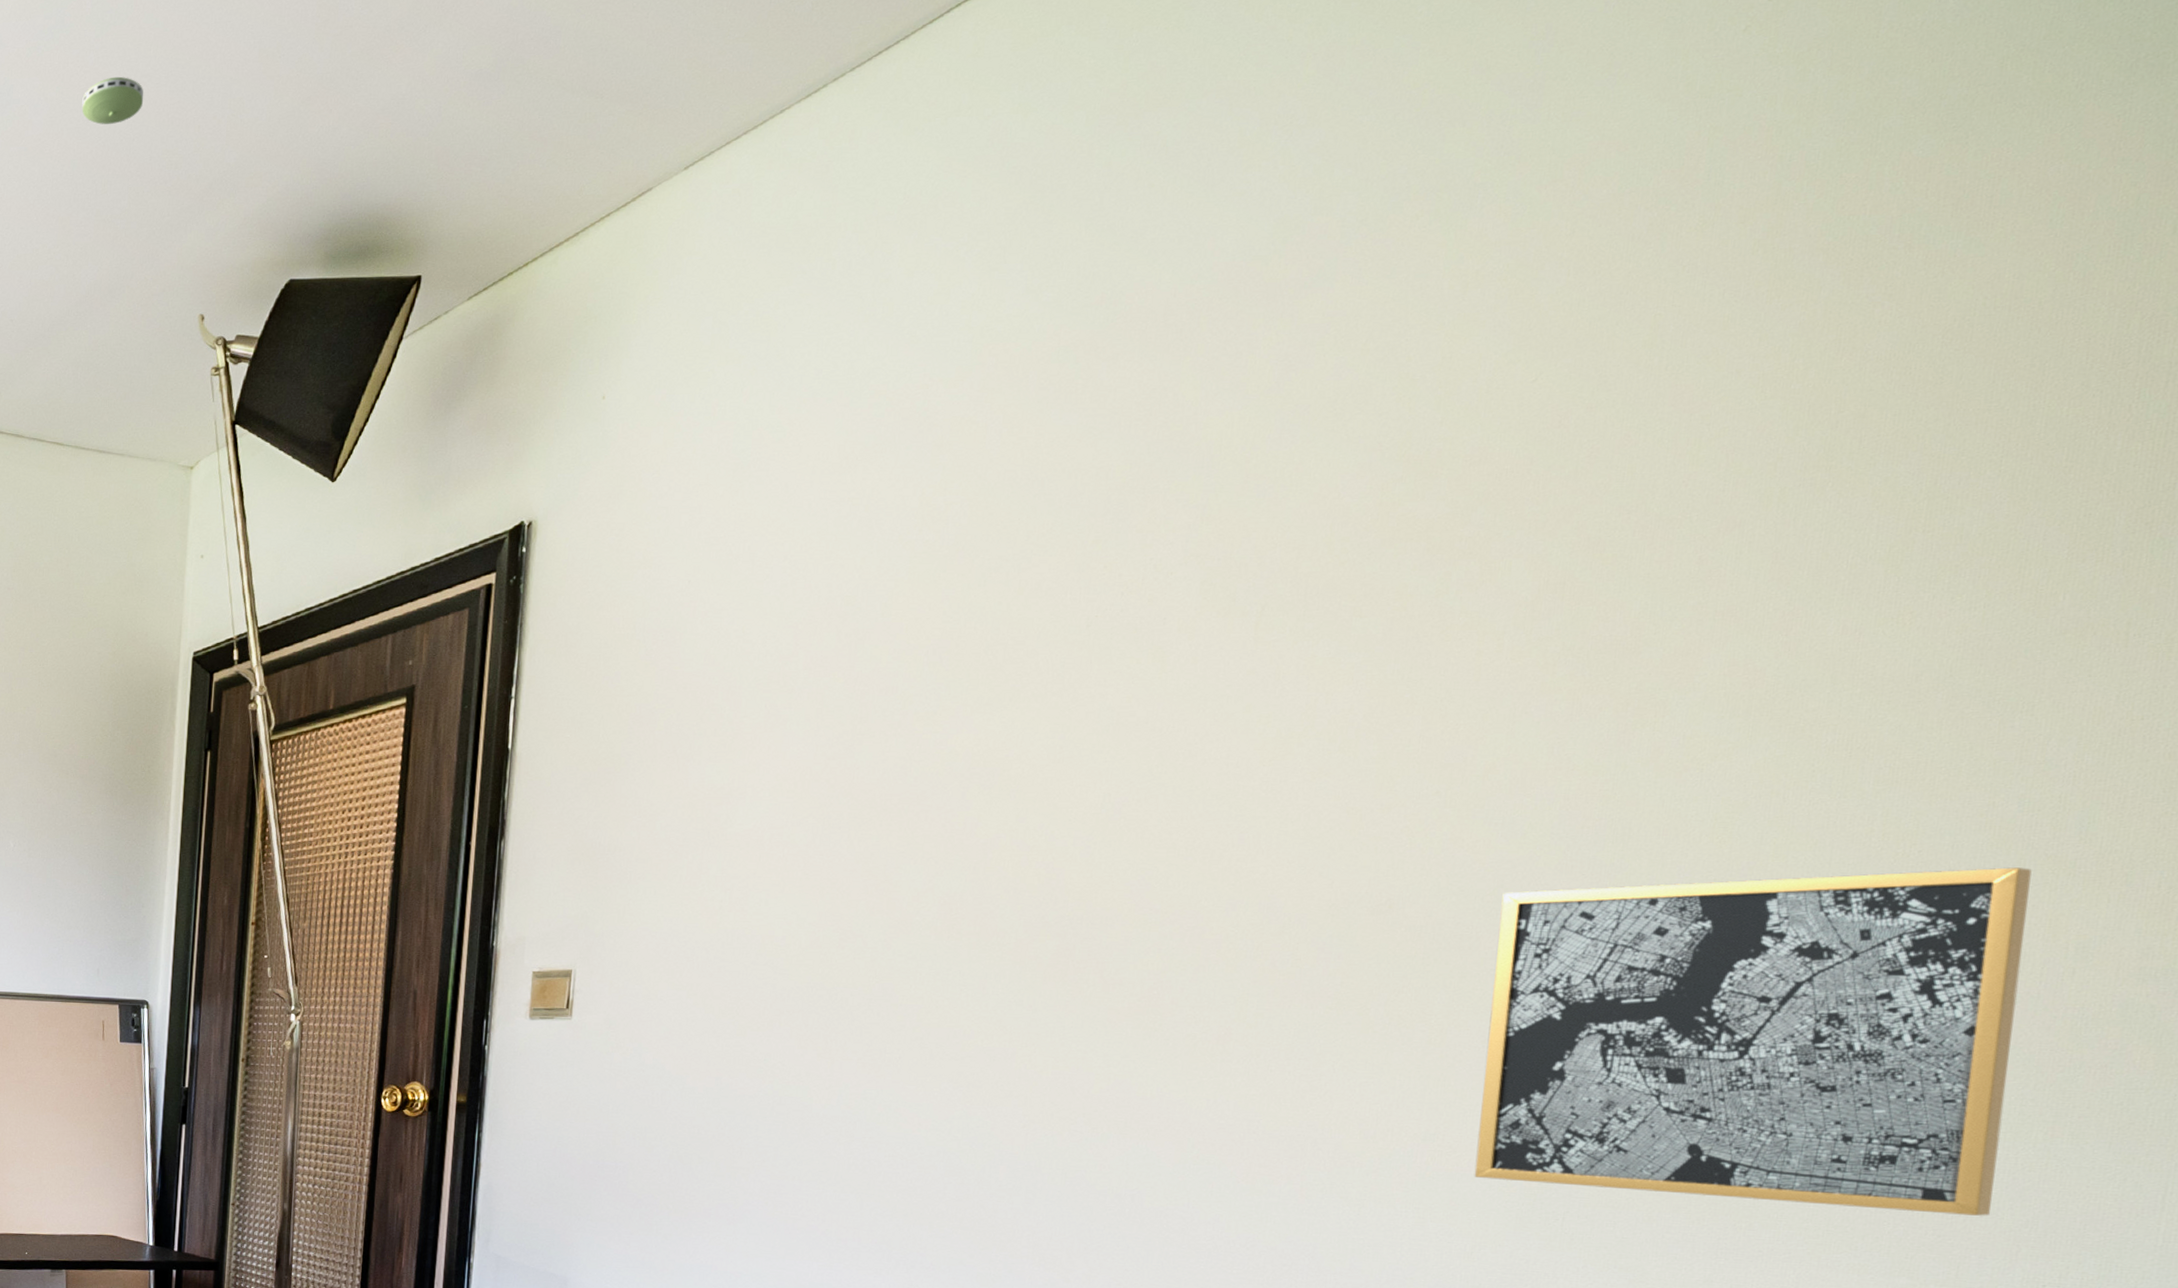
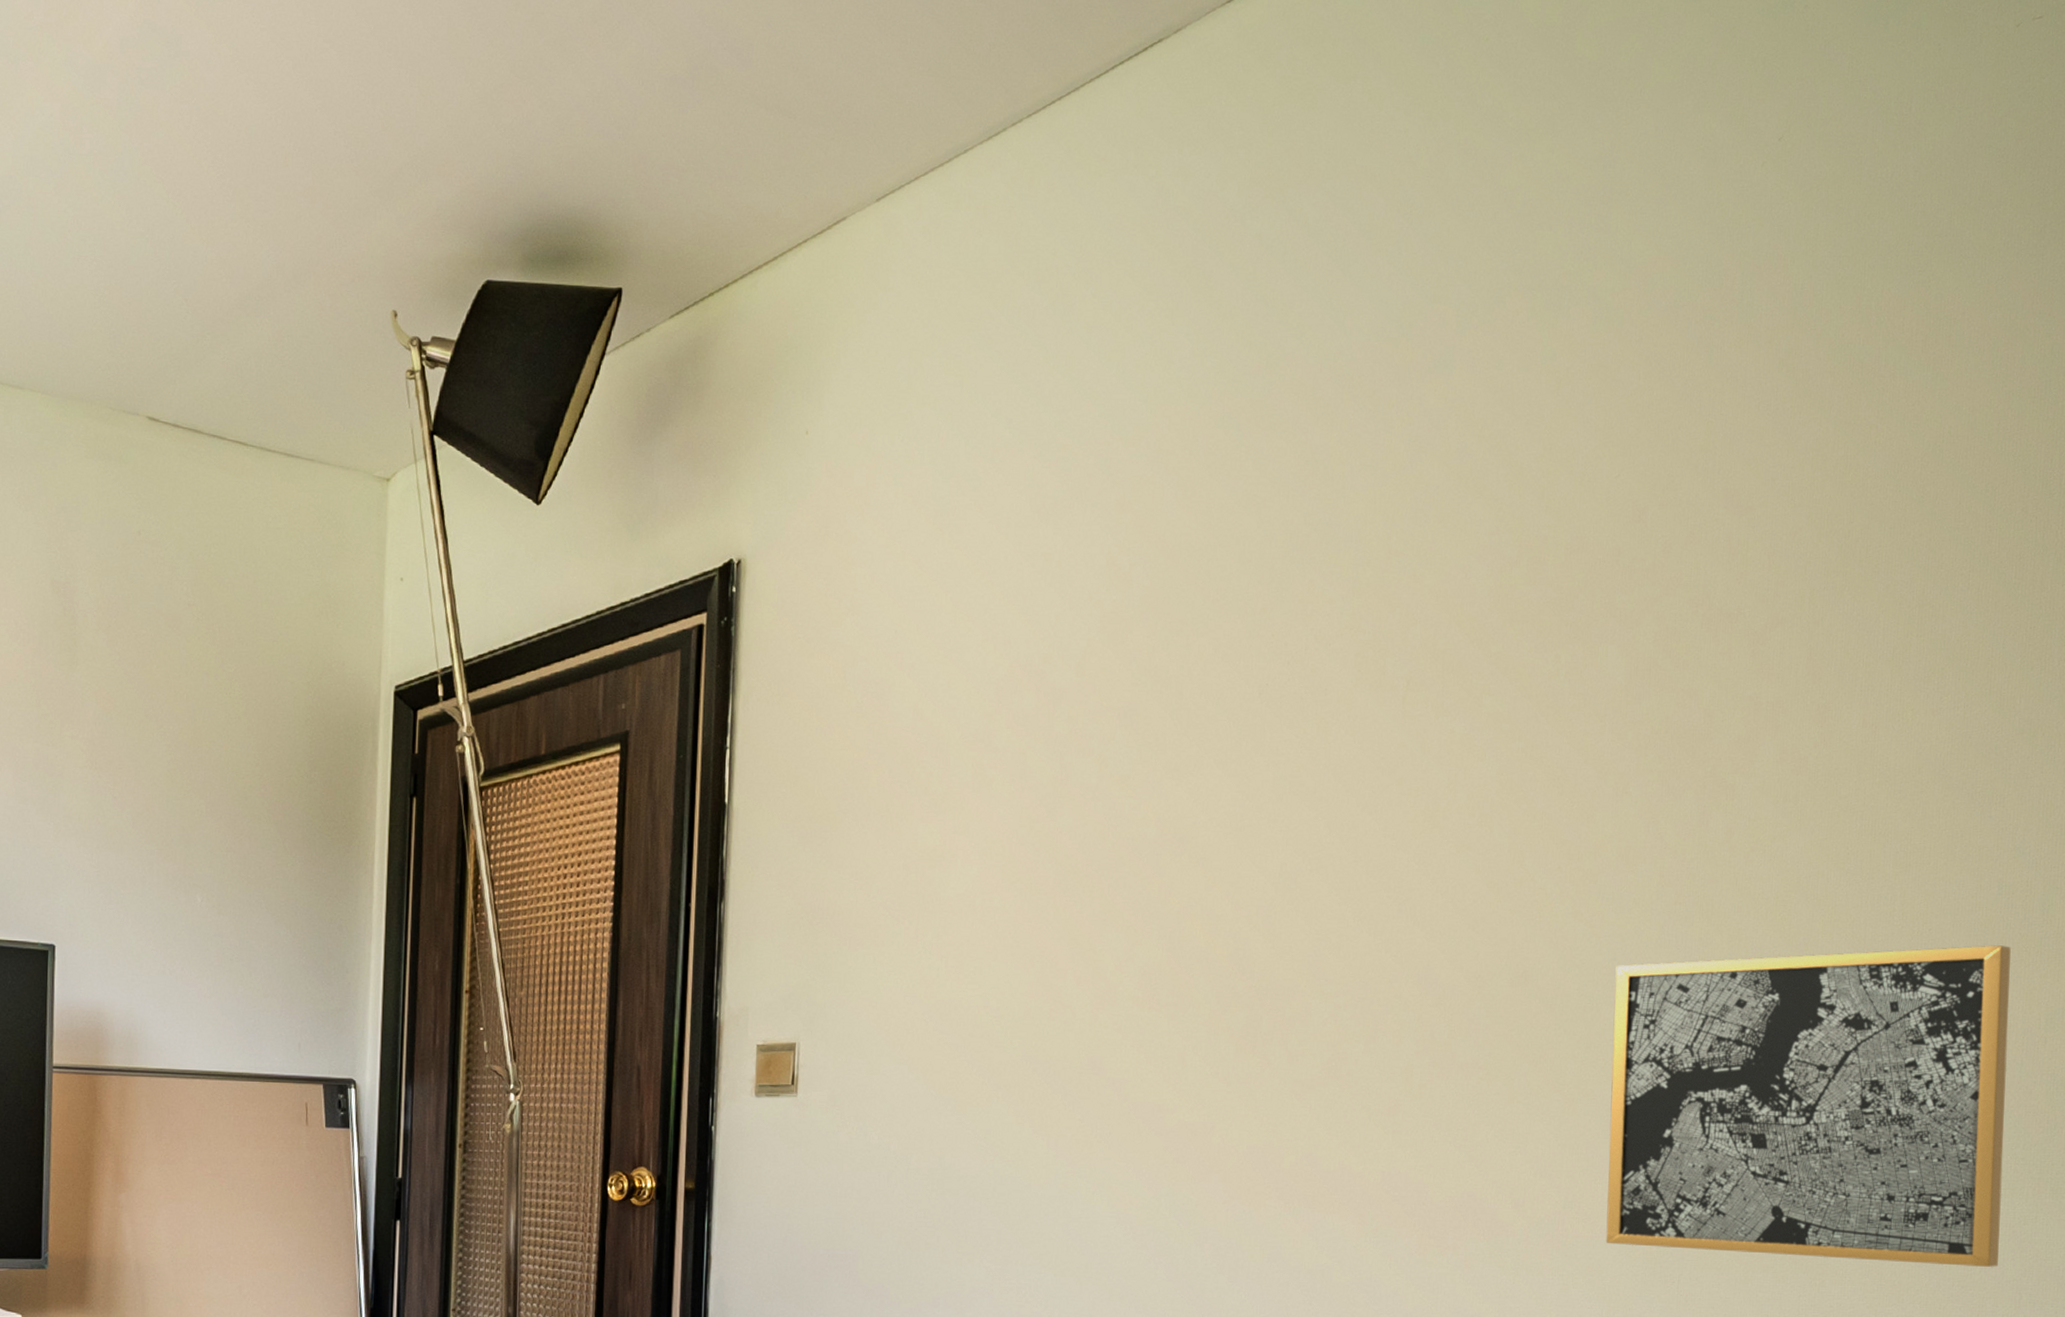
smoke detector: present [82,76,144,125] -> none [258,38,326,91]

